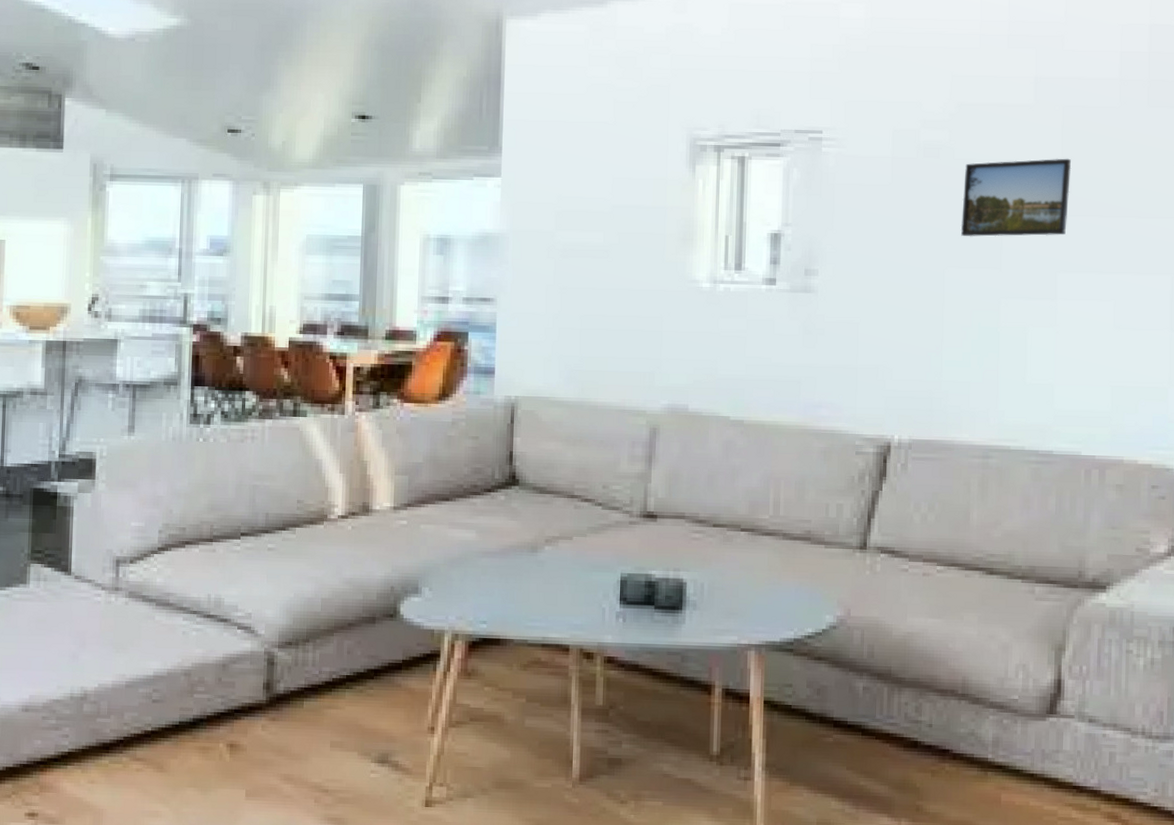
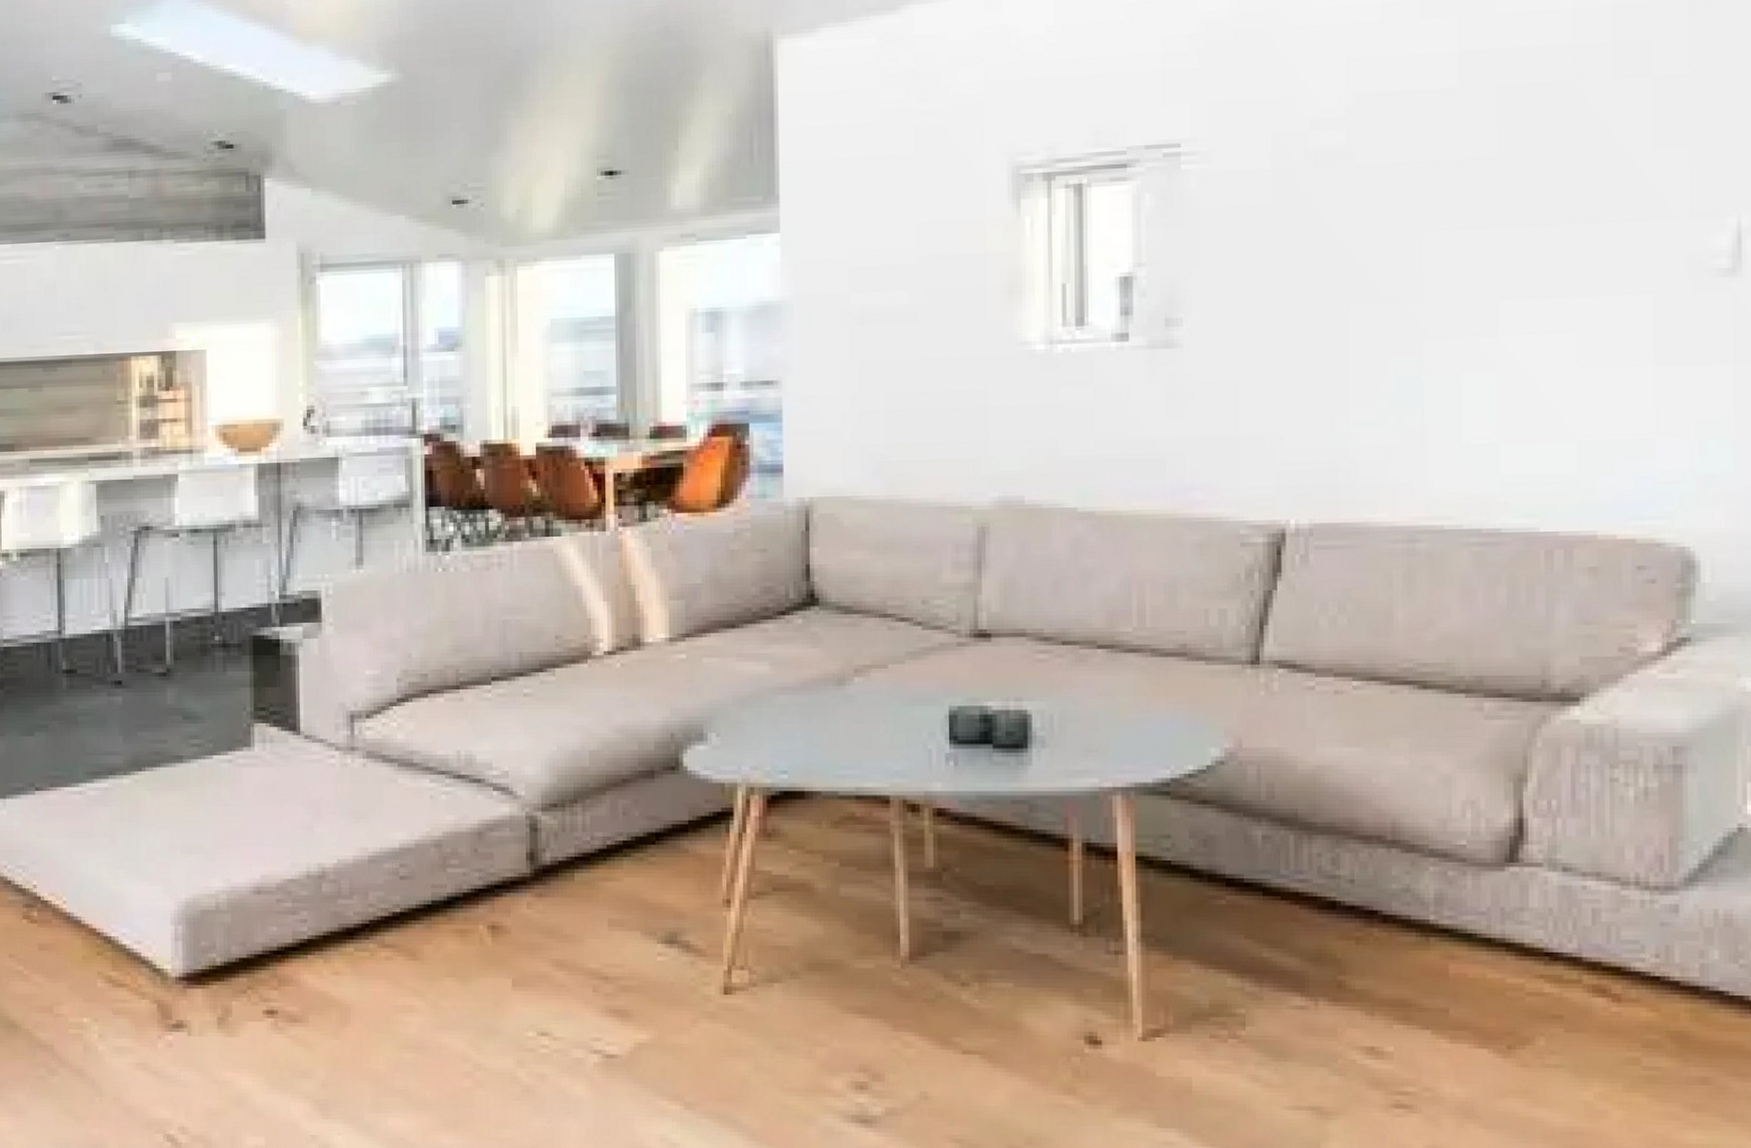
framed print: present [960,158,1072,237] -> none [1366,153,1512,264]

